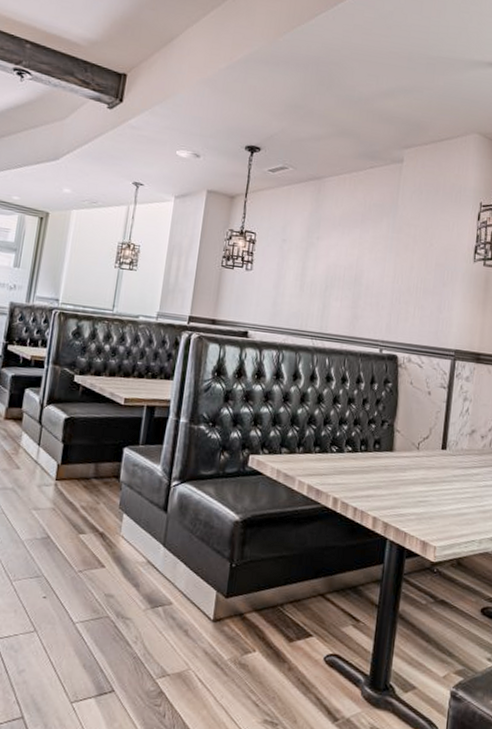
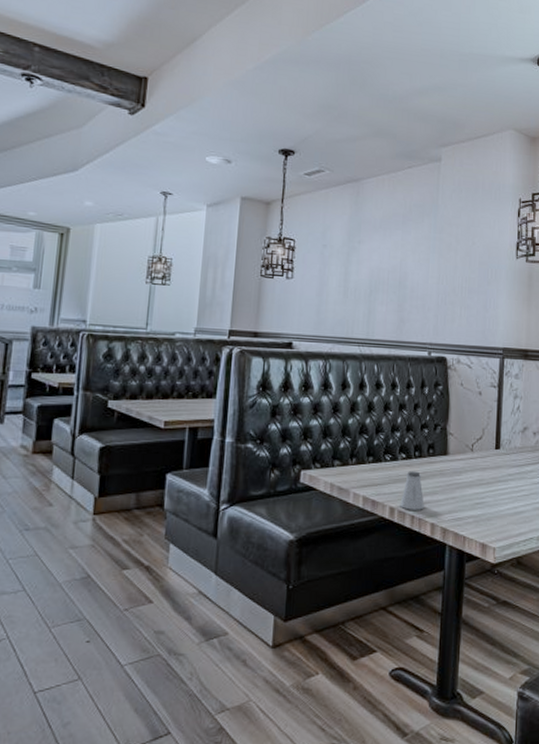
saltshaker: none [343,464,368,503] -> present [400,471,424,510]

